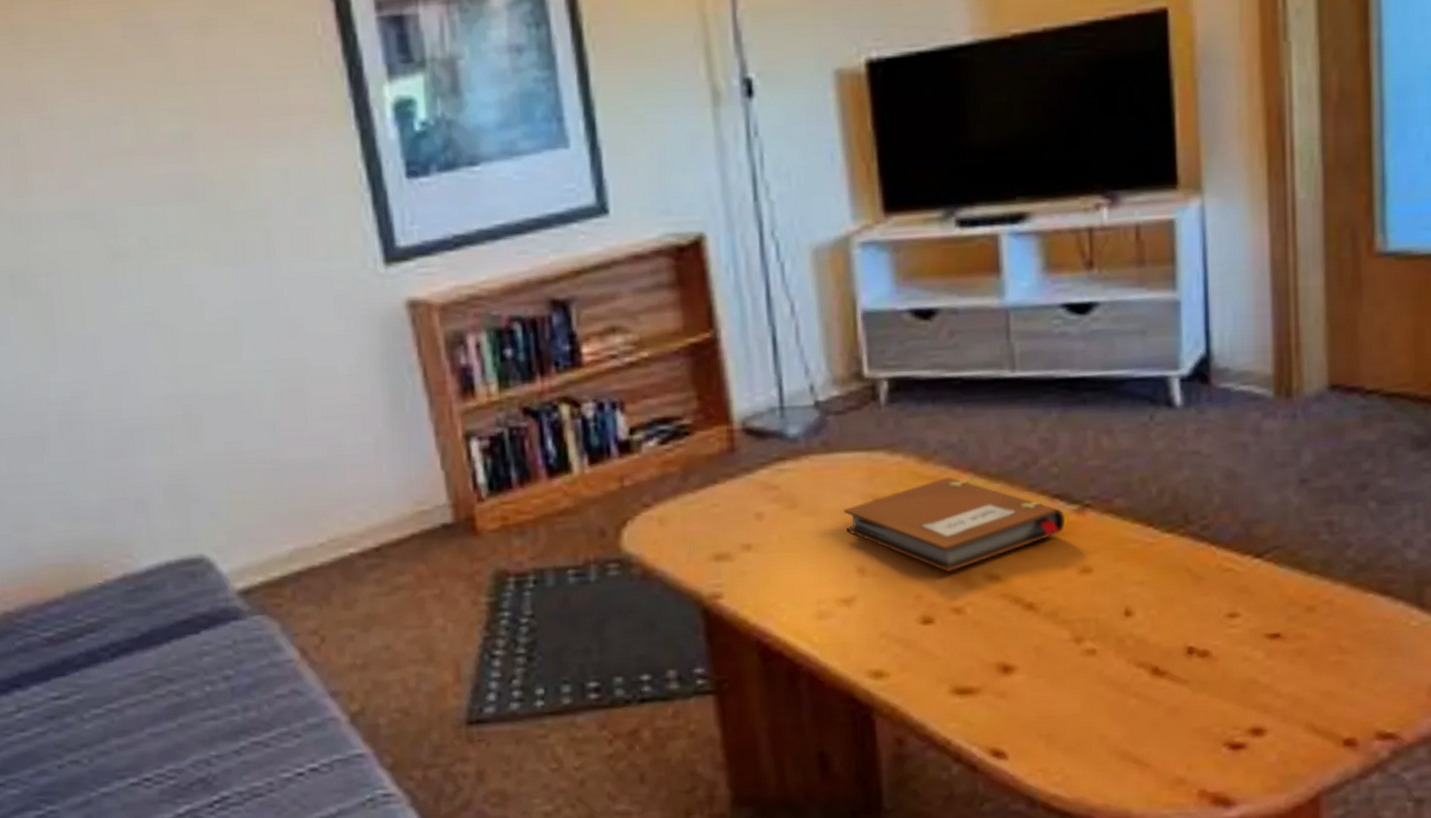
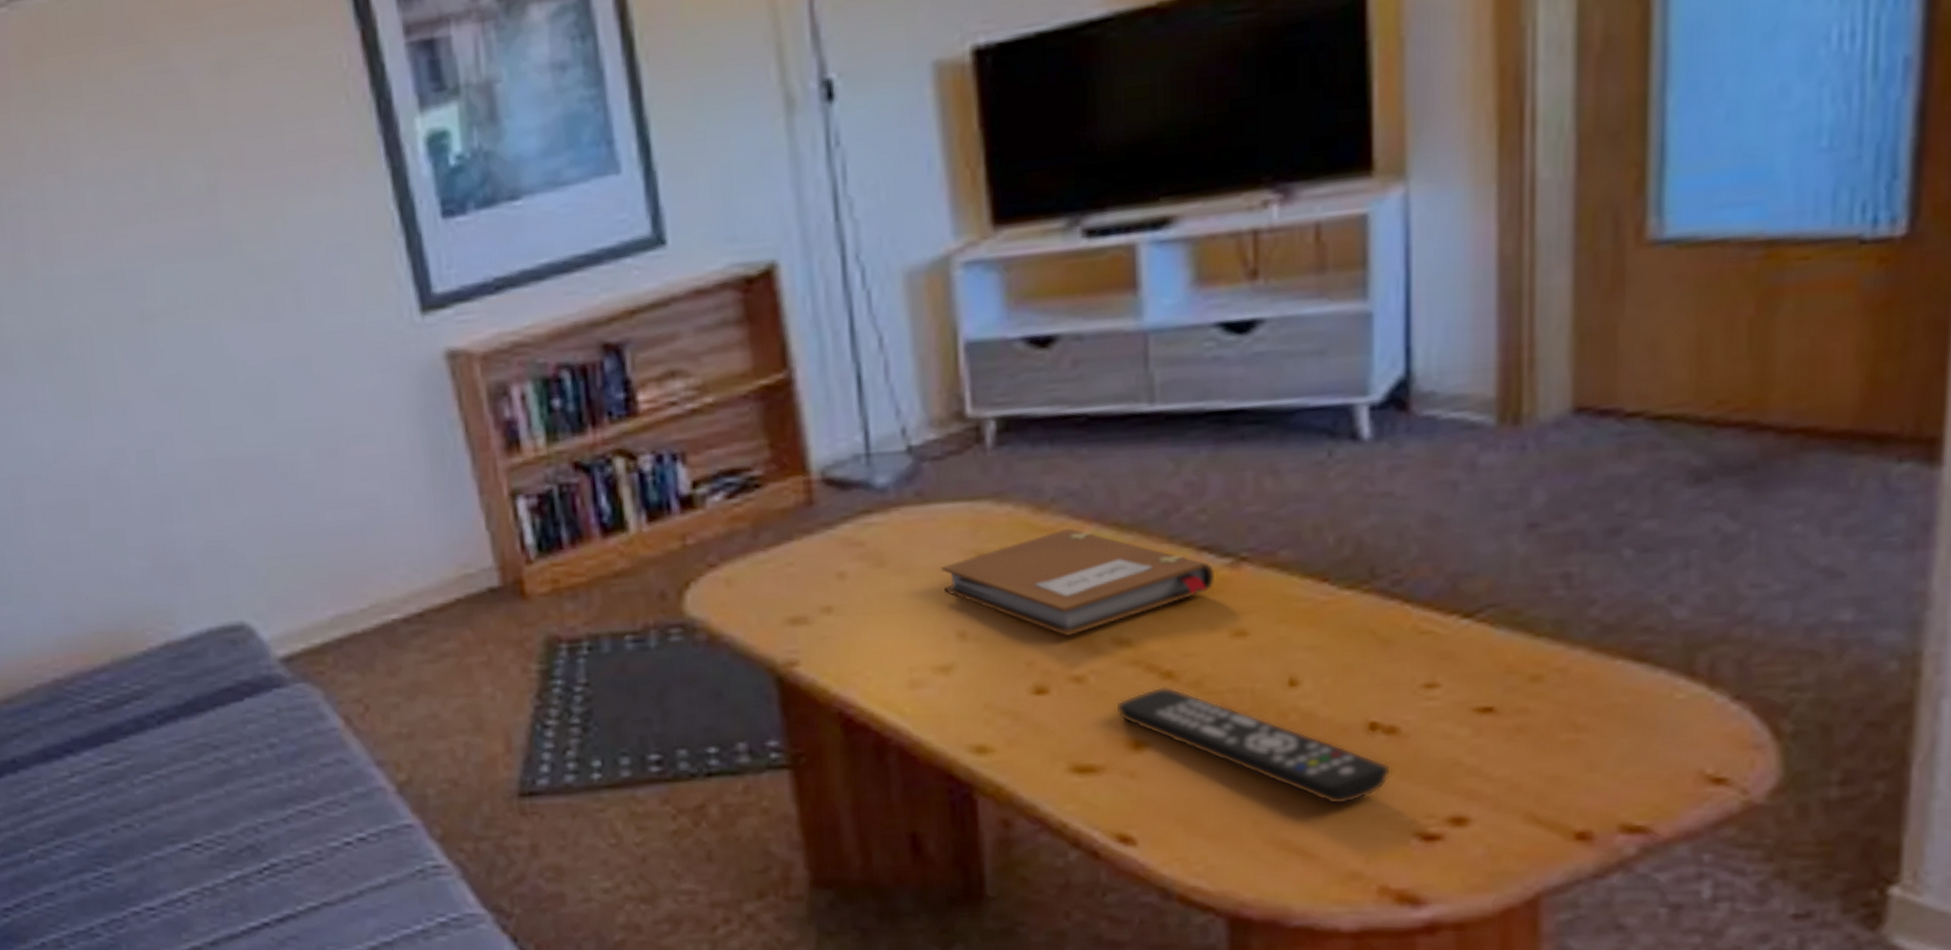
remote control: none [987,616,1206,720] -> present [1114,686,1392,805]

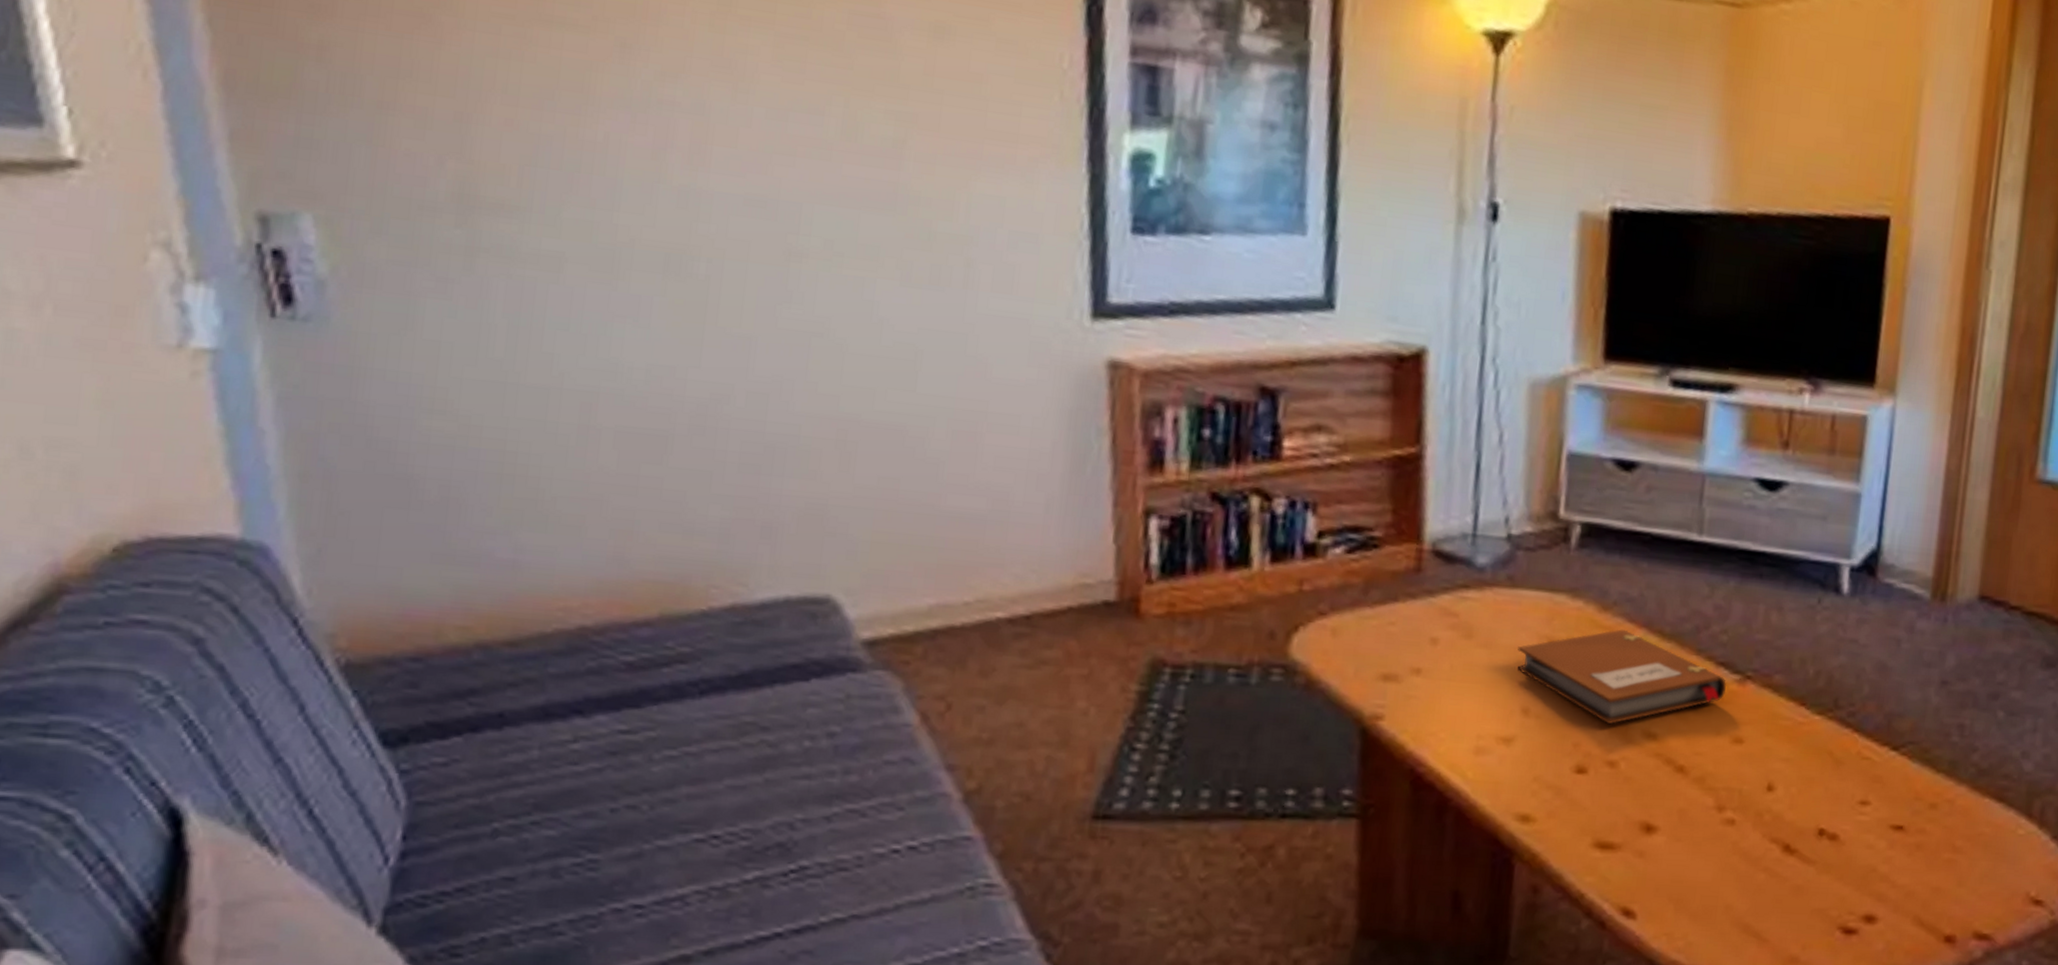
remote control: present [1114,686,1392,805] -> none [1636,778,1830,897]

